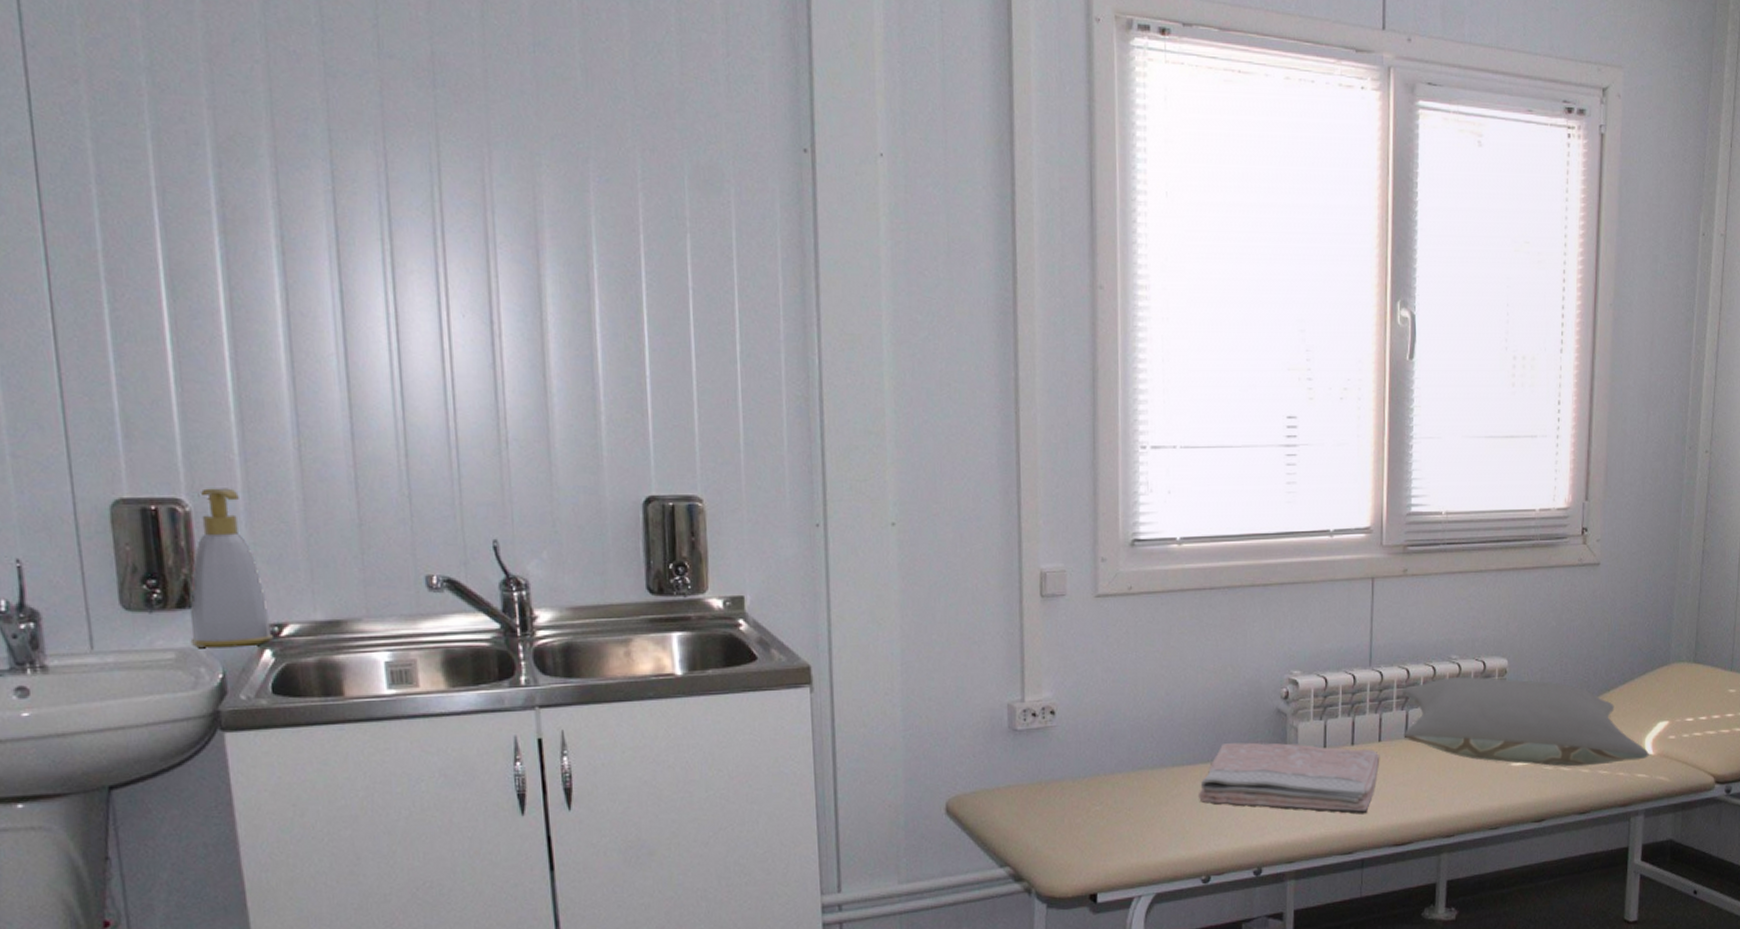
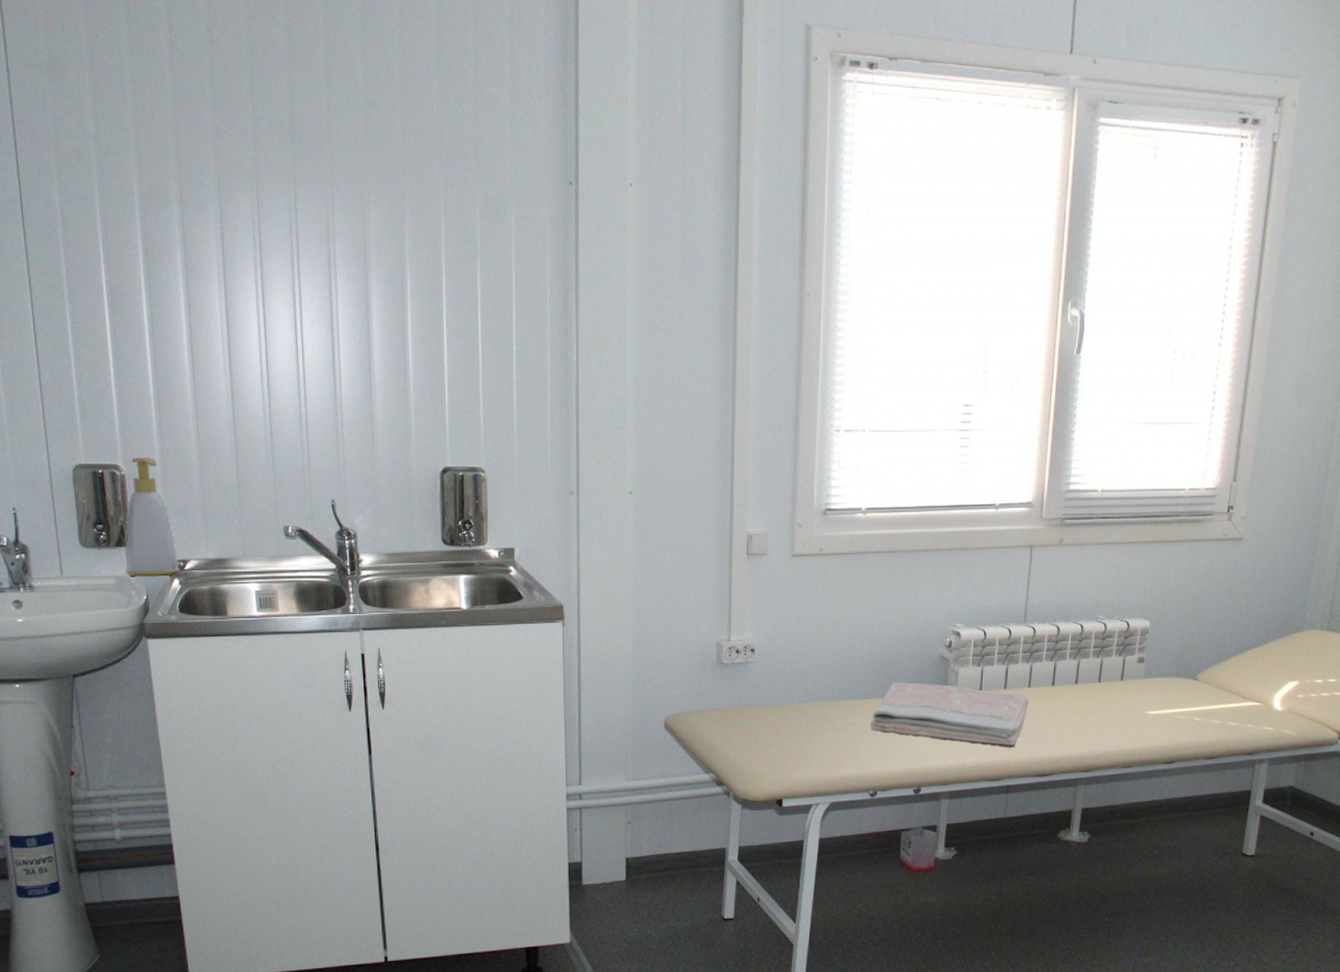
pillow: present [1403,676,1649,767] -> none [1051,634,1277,718]

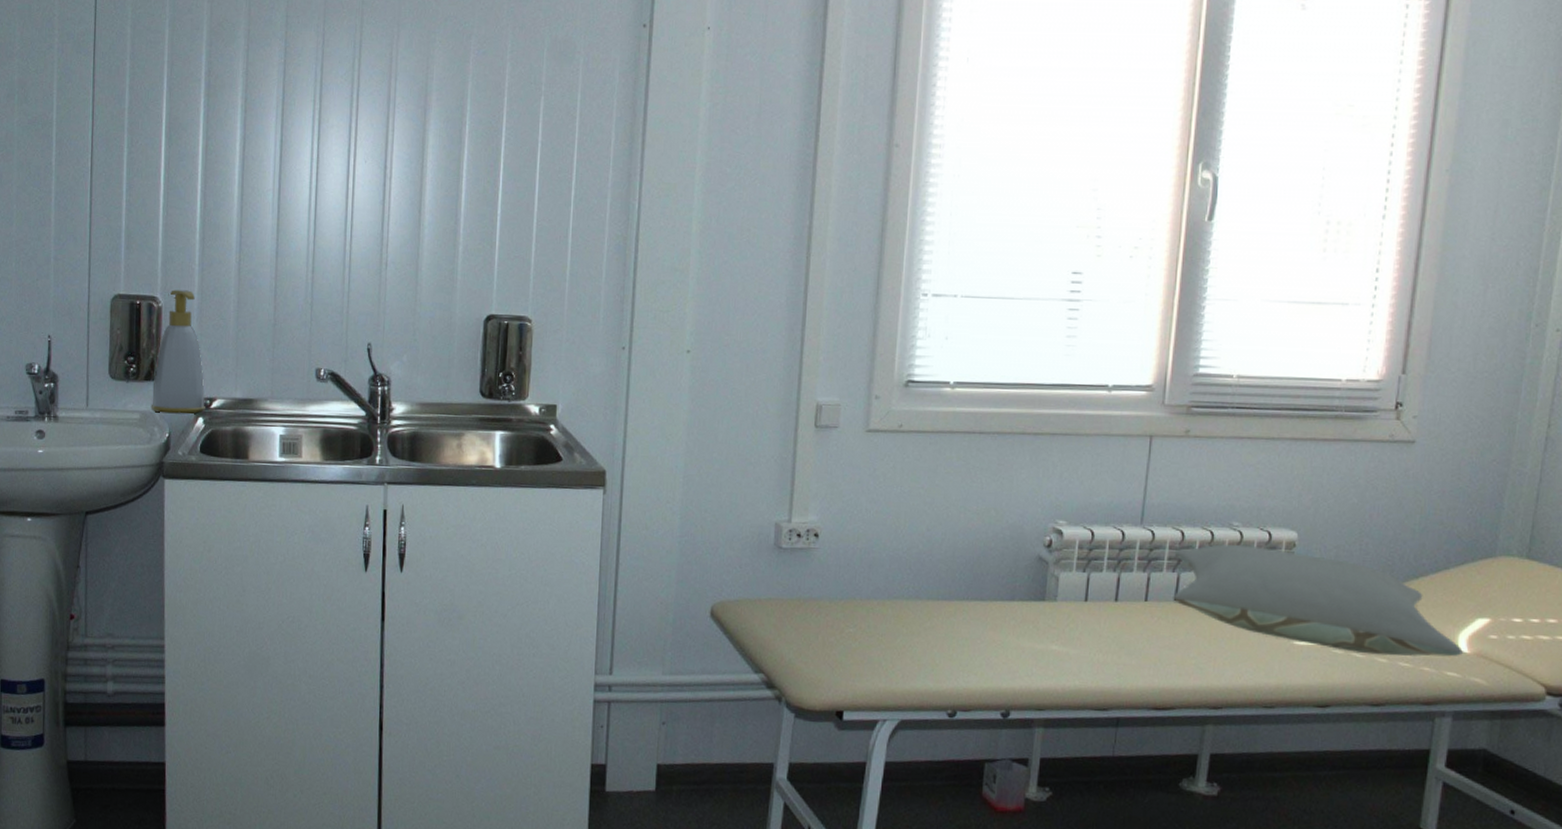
towel: present [869,682,1029,749] -> none [950,584,1145,674]
pillow: none [1051,634,1277,718] -> present [1173,544,1463,657]

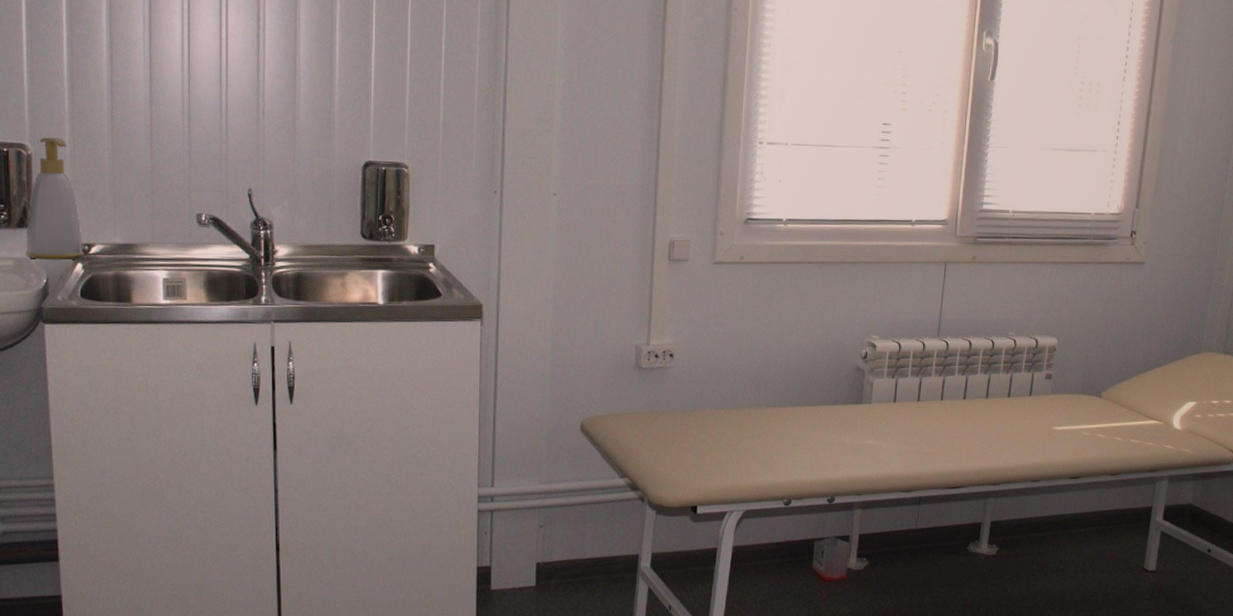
pillow: present [1173,544,1463,657] -> none [962,350,1177,435]

